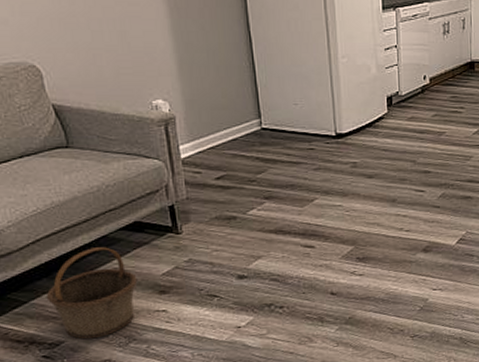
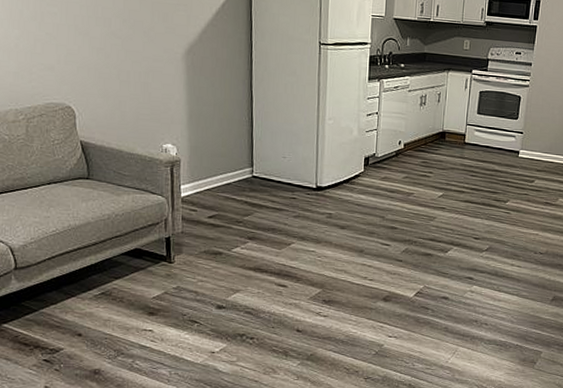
basket: present [46,247,138,340] -> none [53,268,132,349]

